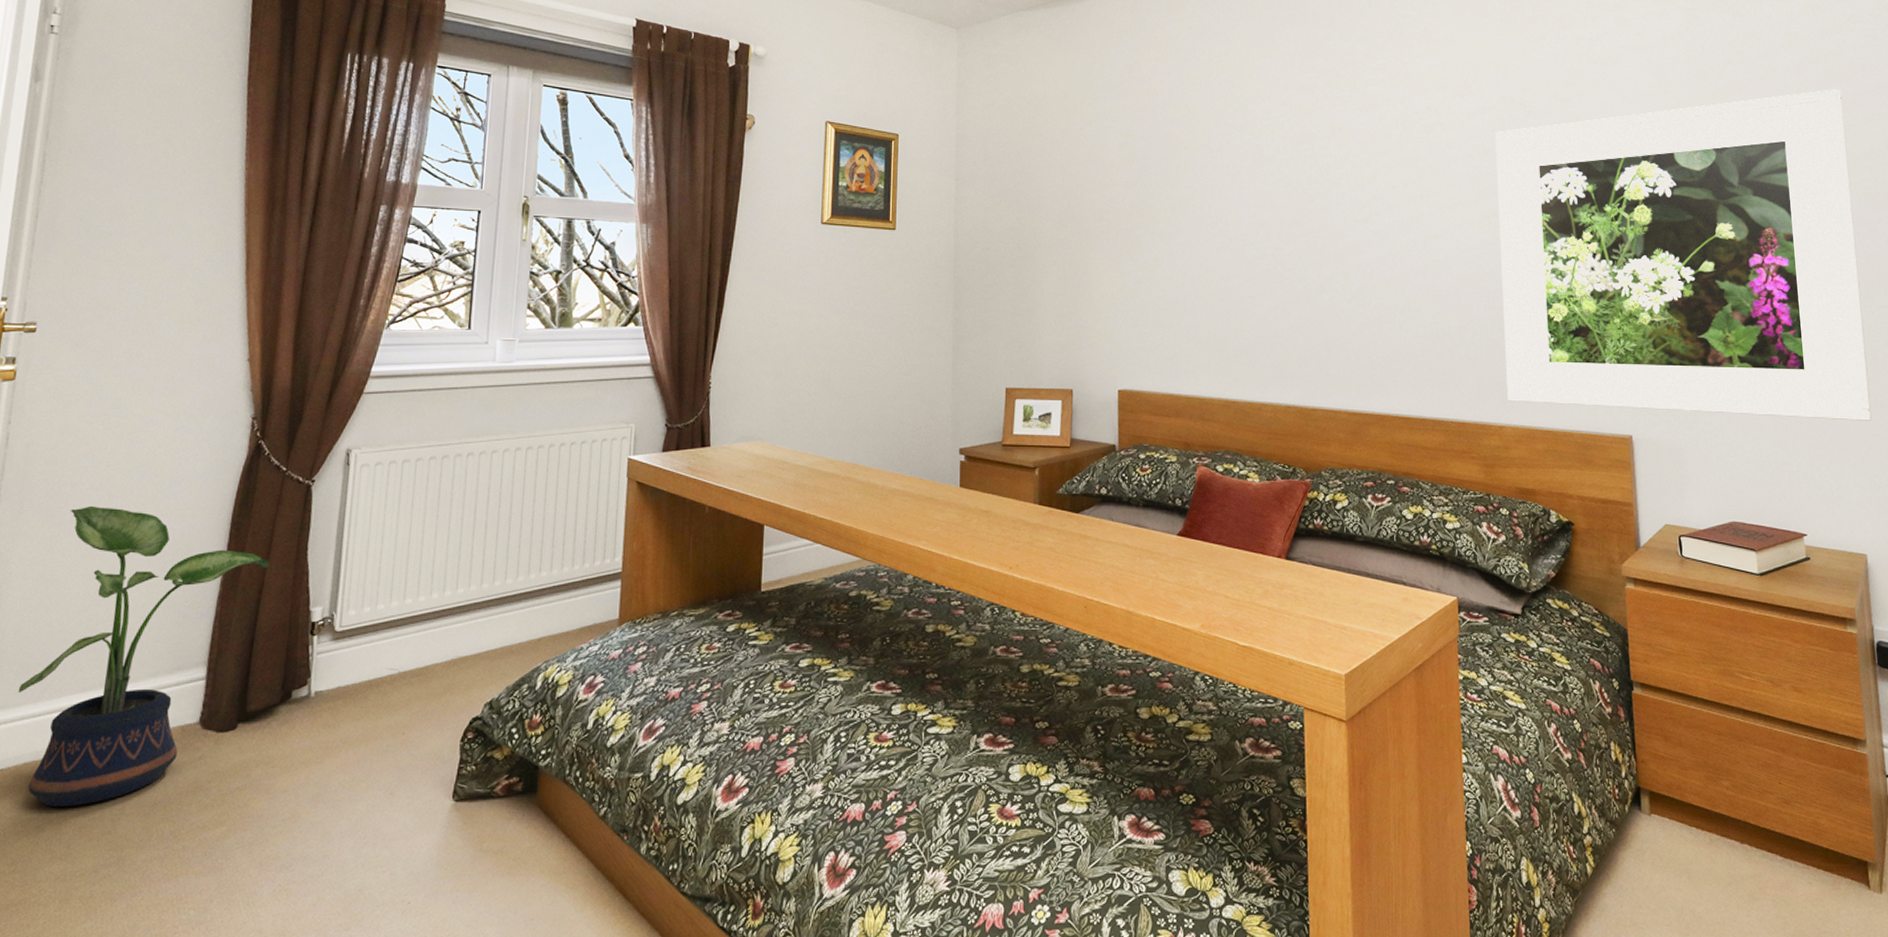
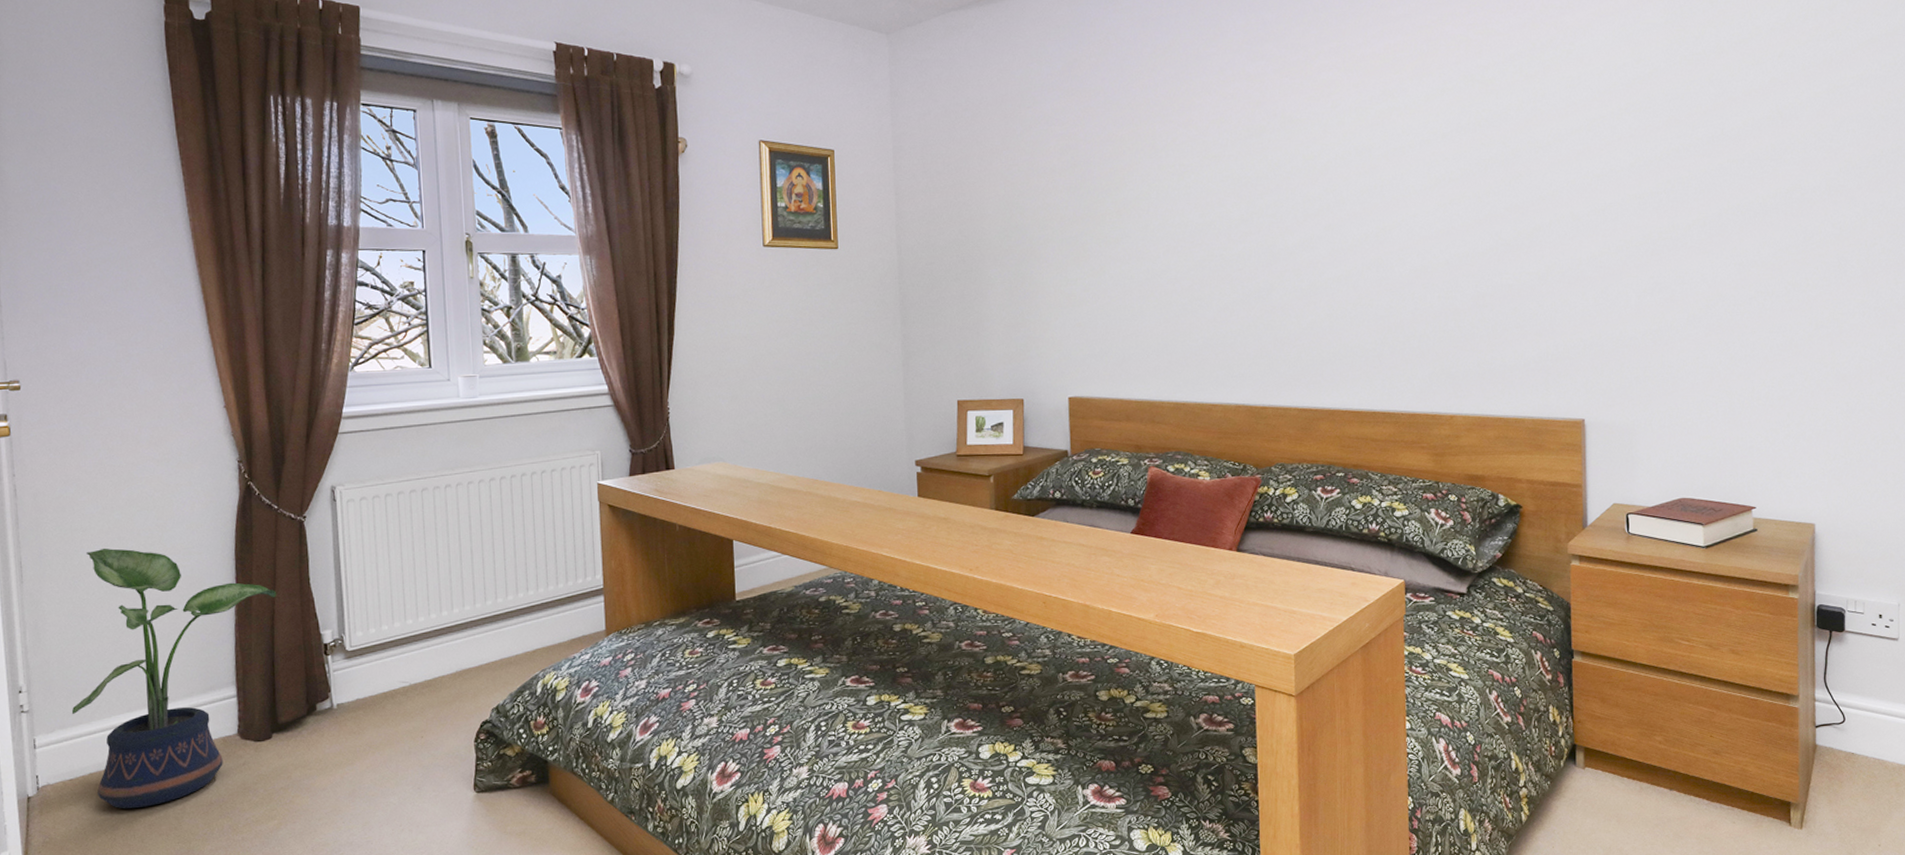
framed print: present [1495,89,1872,421] -> none [1454,47,1832,395]

